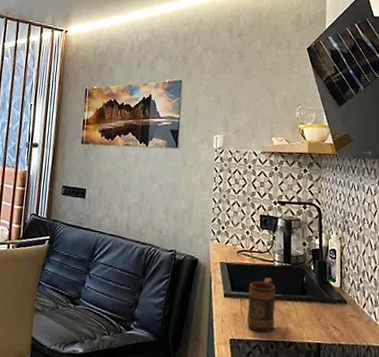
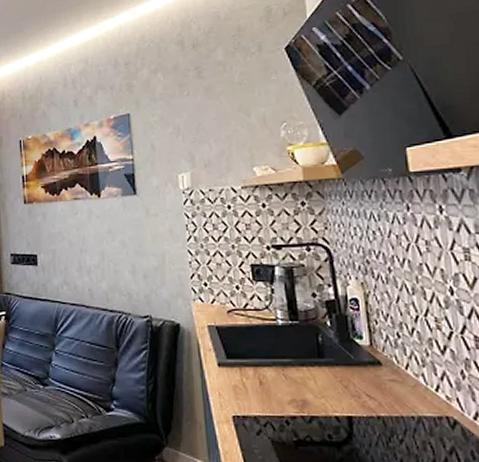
mug: present [247,278,276,333] -> none [247,340,287,407]

